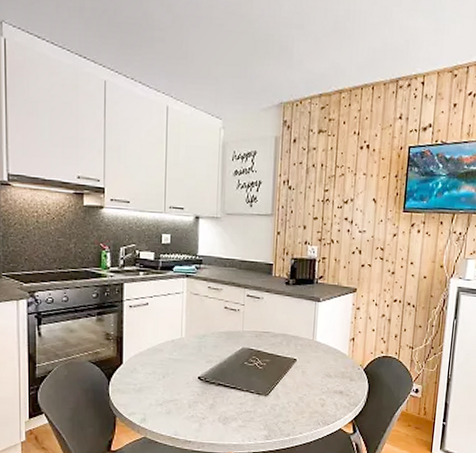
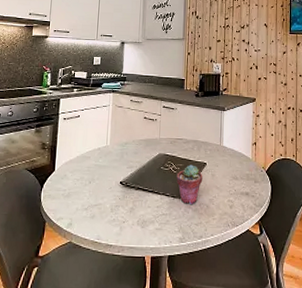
potted succulent: none [262,360,292,402] -> present [176,165,203,204]

